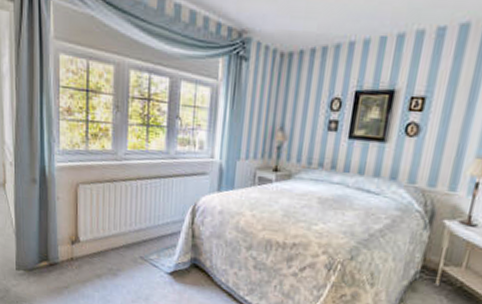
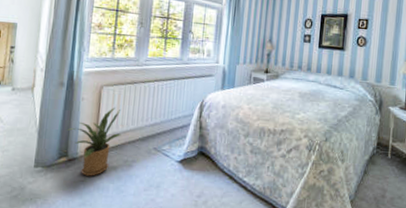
house plant: none [45,208,103,283] -> present [67,107,122,176]

